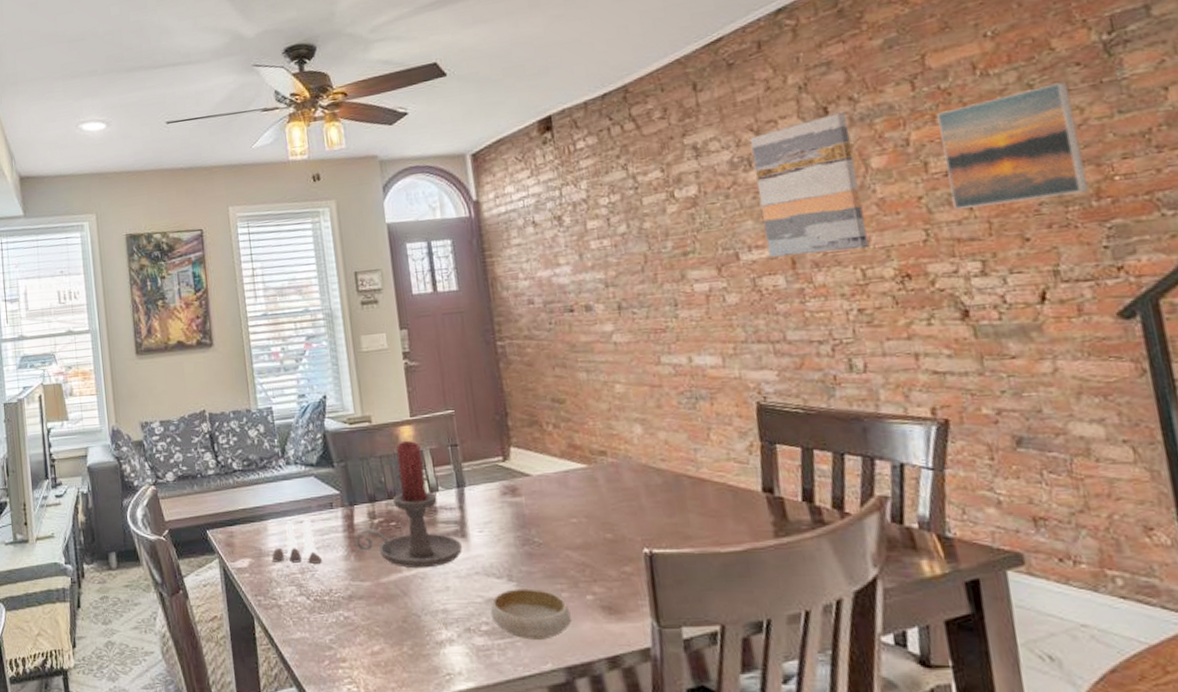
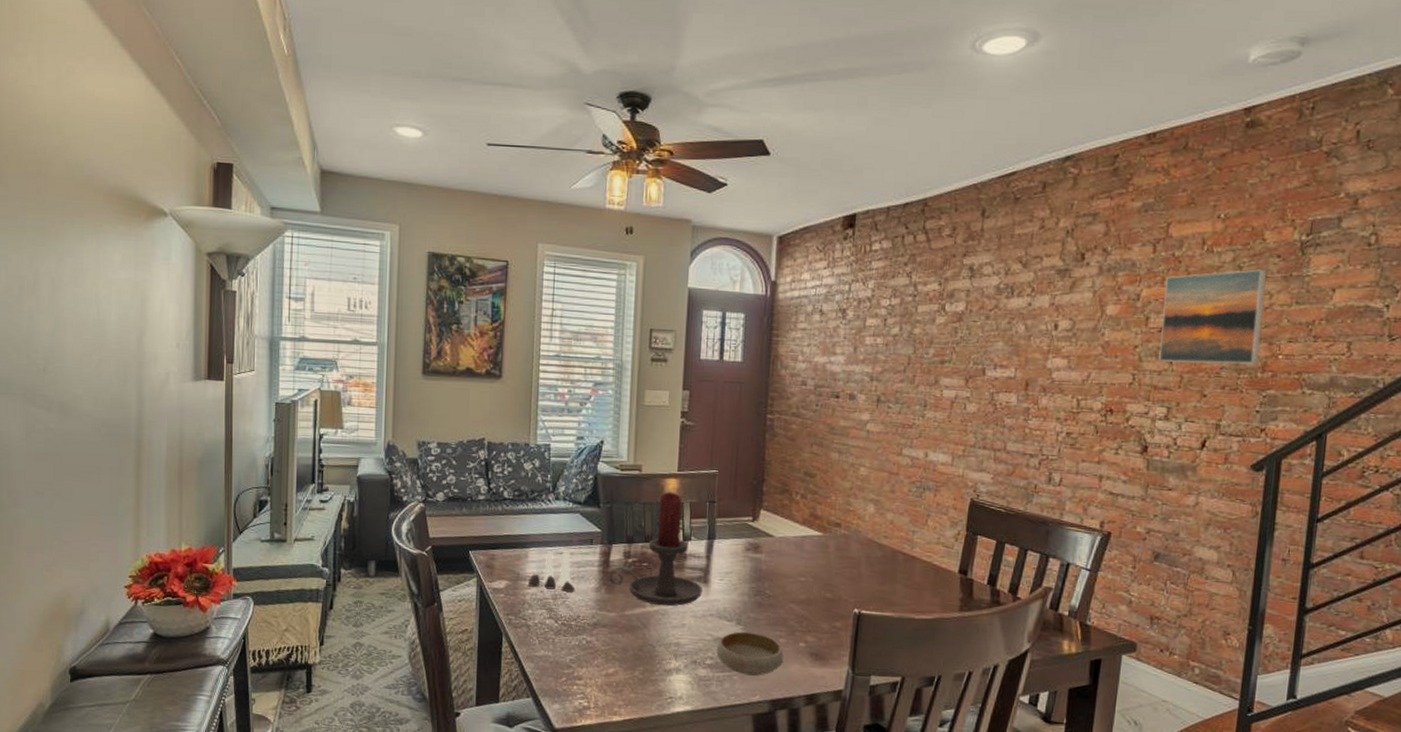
wall art: present [749,112,868,258] -> none [1010,260,1098,382]

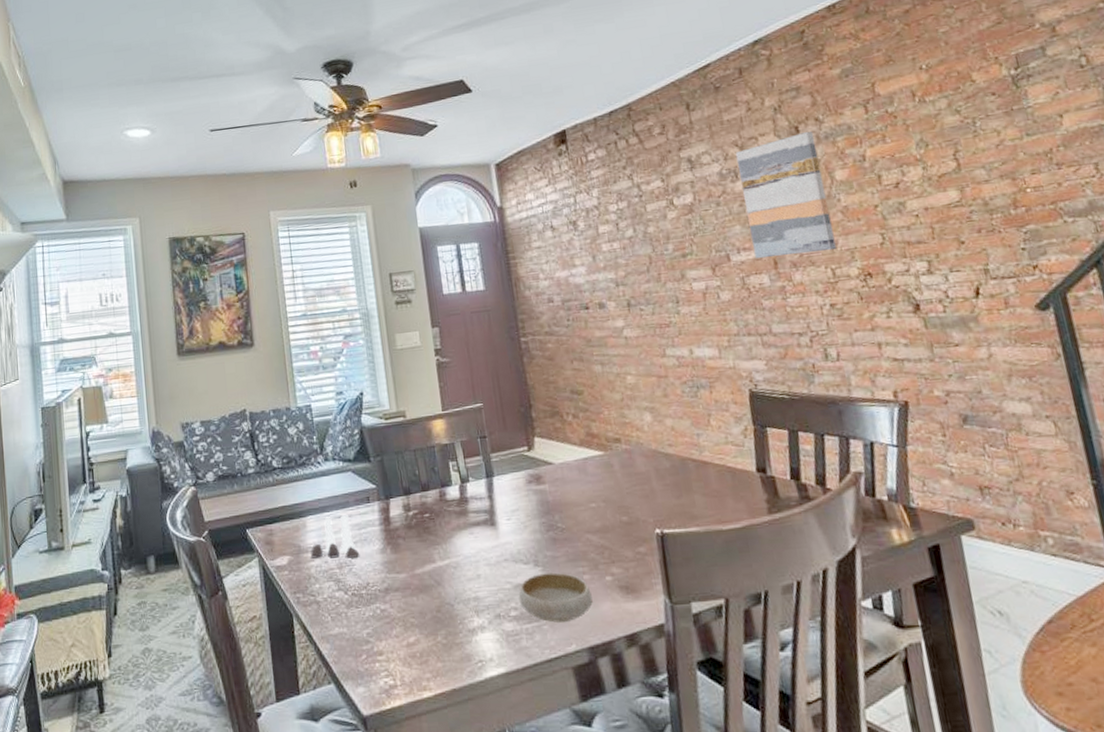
candle holder: present [608,492,702,606] -> none [391,434,492,558]
wall art: none [1010,260,1098,382] -> present [735,131,836,259]
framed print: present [1159,269,1267,365] -> none [886,109,1008,217]

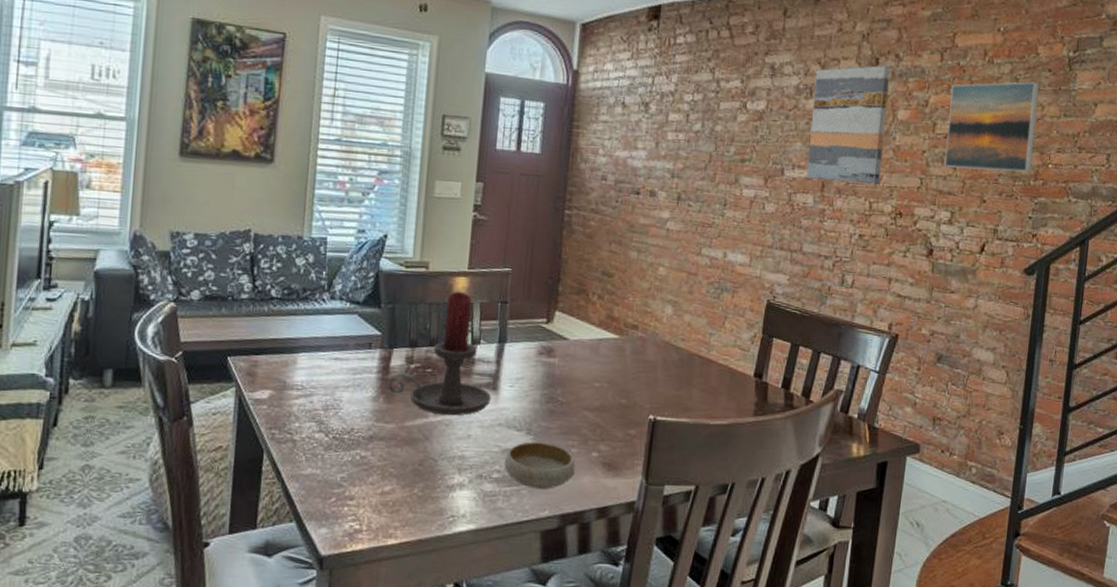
salt and pepper shaker set: present [310,514,360,559] -> none [294,356,350,402]
candle holder: none [391,434,492,558] -> present [387,292,491,416]
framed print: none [886,109,1008,217] -> present [944,81,1040,173]

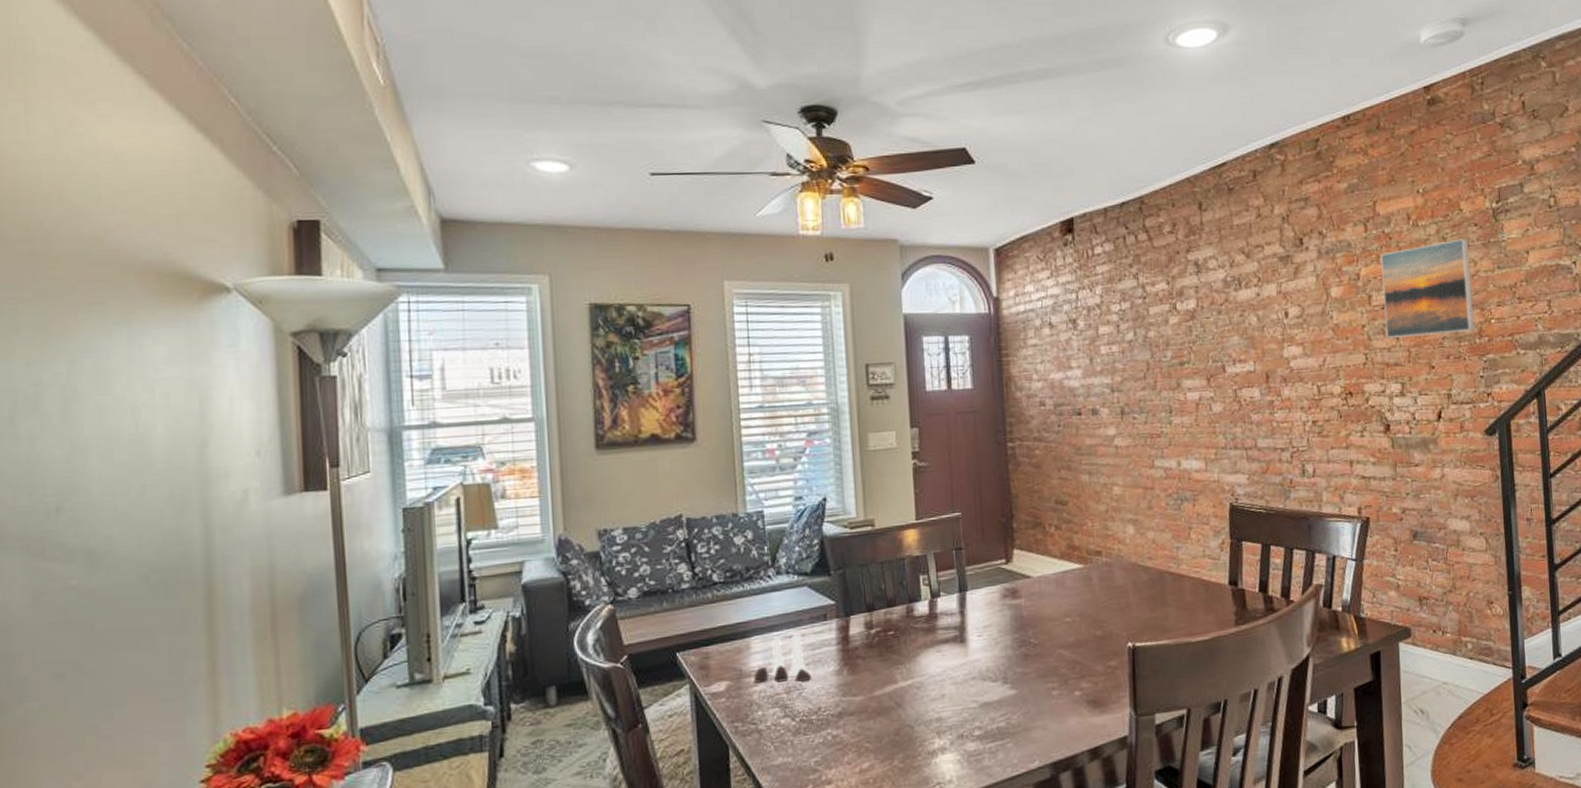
salt and pepper shaker set: none [294,356,350,402] -> present [753,633,812,684]
candle holder: present [387,292,491,416] -> none [850,545,960,678]
bowl: present [504,441,575,489] -> none [984,689,1060,740]
wall art: present [807,65,891,185] -> none [1241,244,1324,372]

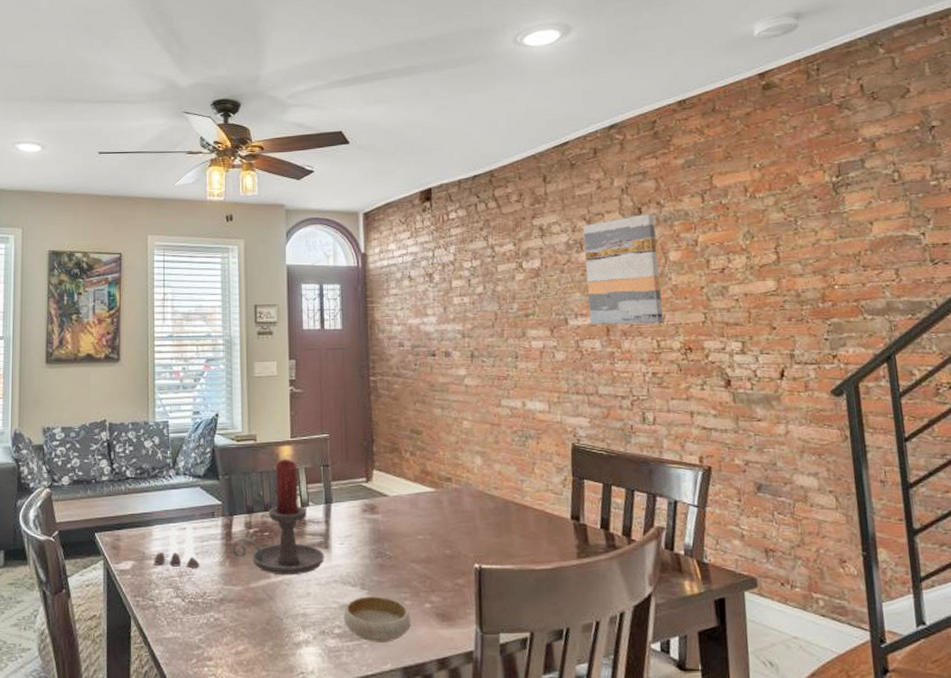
candle holder: none [850,545,960,678] -> present [232,460,324,575]
bowl: none [984,689,1060,740] -> present [343,596,411,642]
wall art: none [1241,244,1324,372] -> present [582,213,663,325]
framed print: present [1381,238,1475,339] -> none [718,210,817,300]

